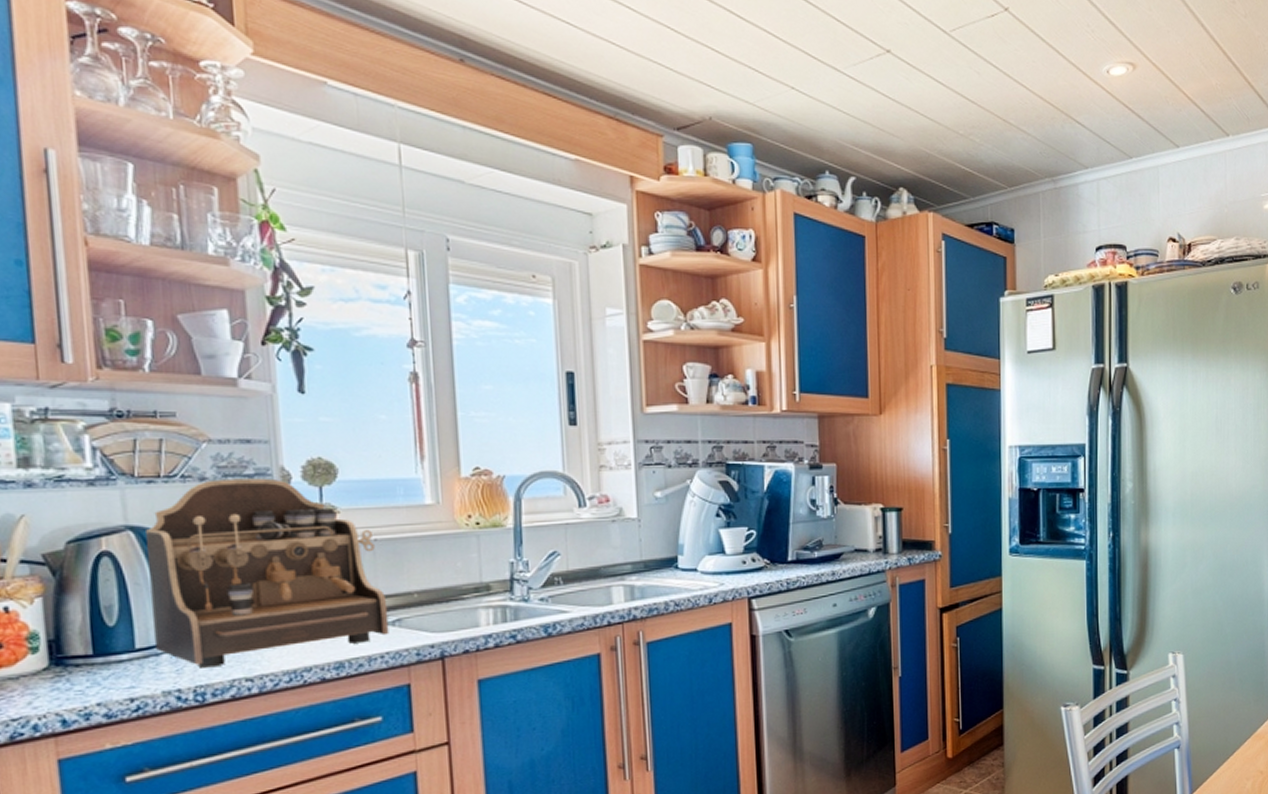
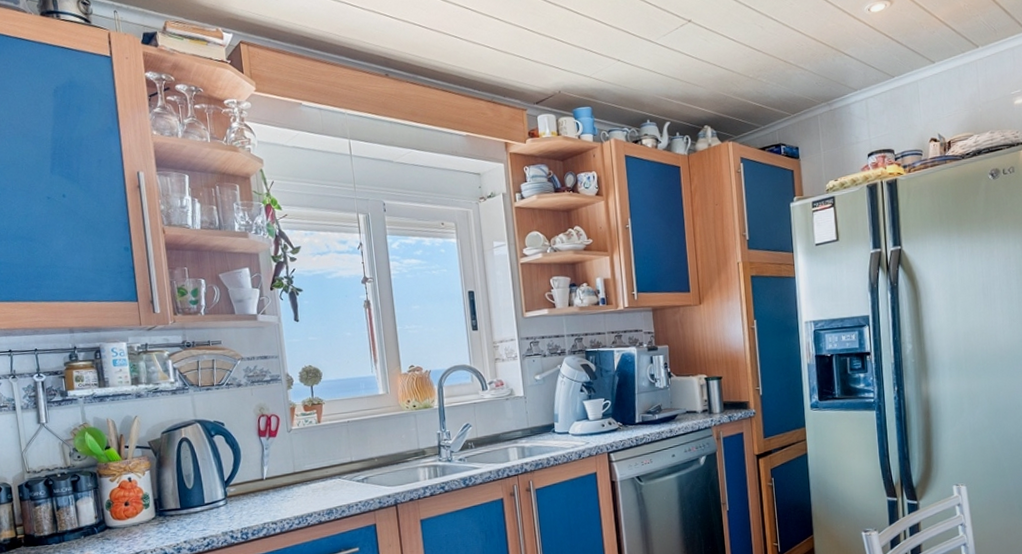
spice rack: present [146,478,389,668] -> none [207,382,361,516]

